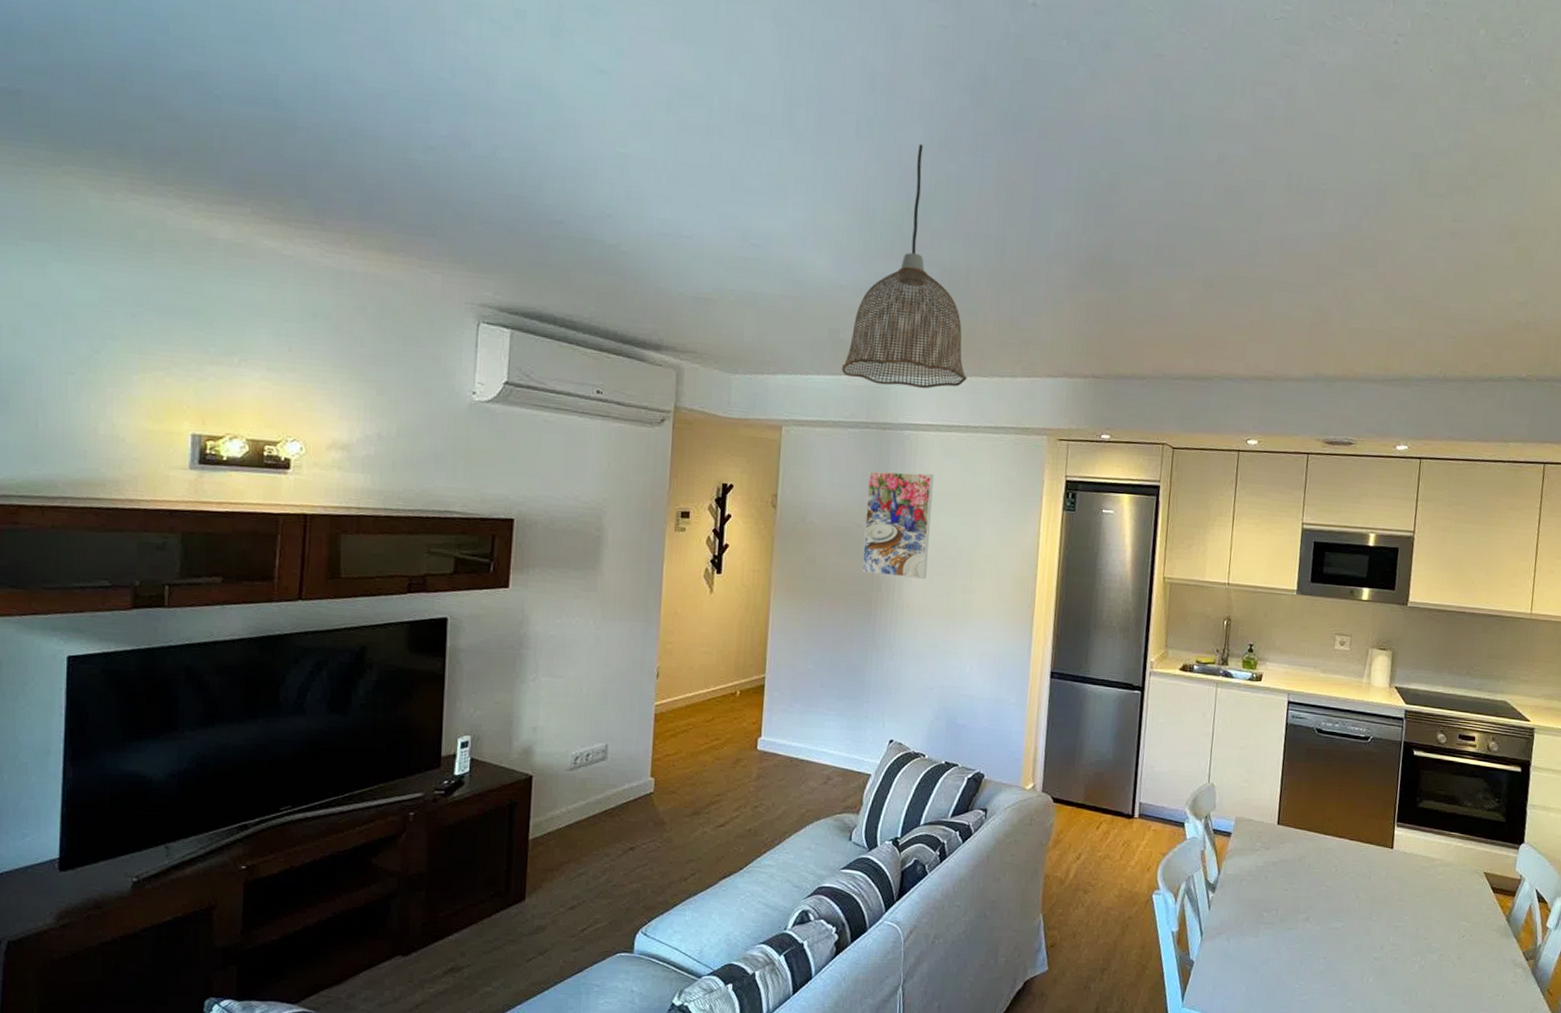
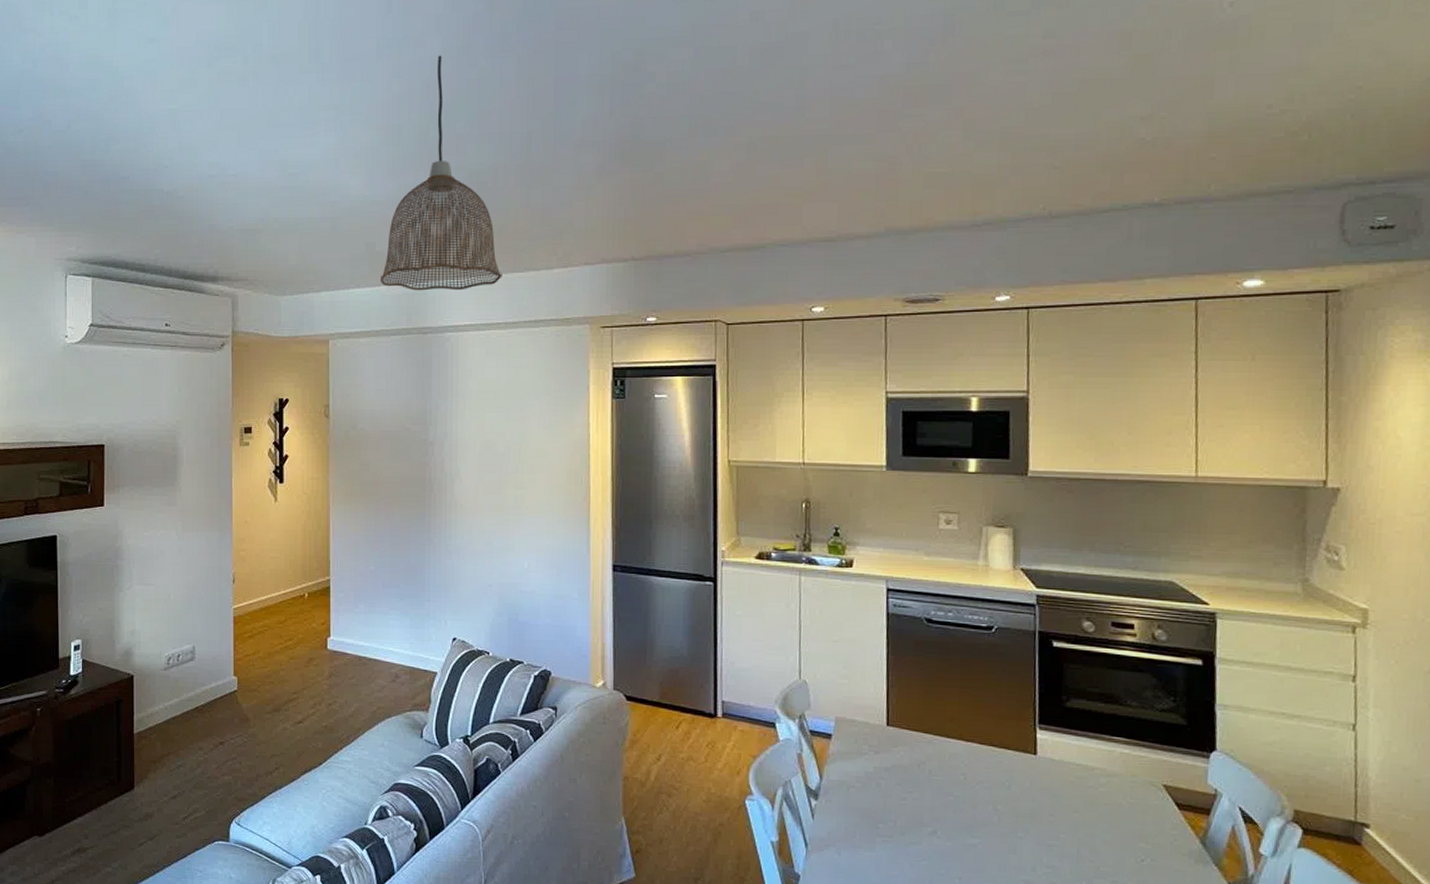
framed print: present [861,471,934,579] -> none [412,373,478,477]

